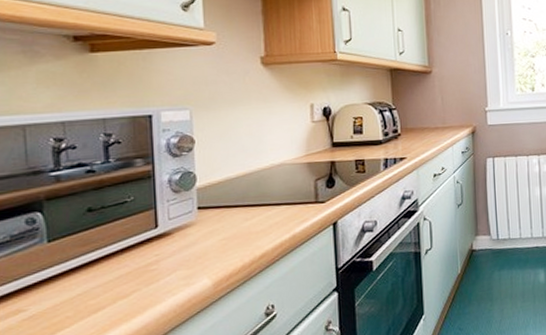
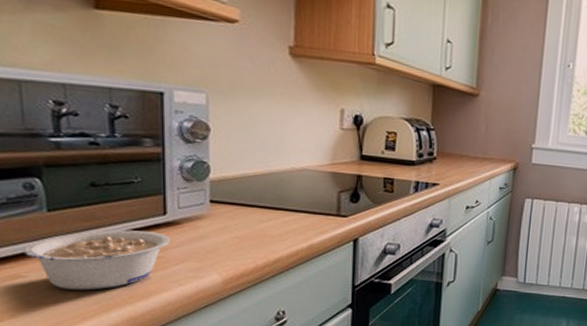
legume: none [26,246,162,318] -> present [24,229,170,290]

